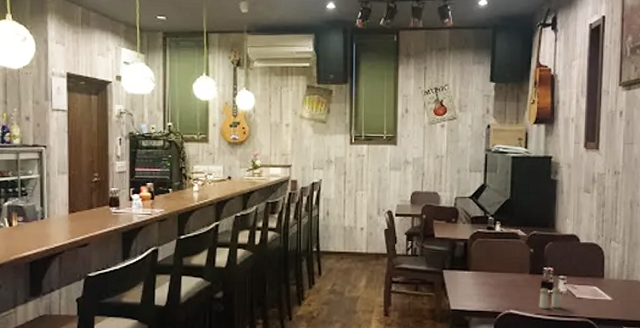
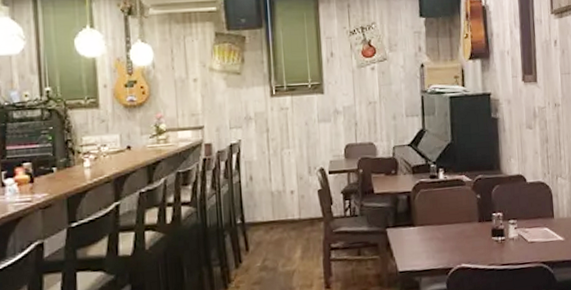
salt and pepper shaker: present [539,287,561,309] -> none [491,233,514,259]

